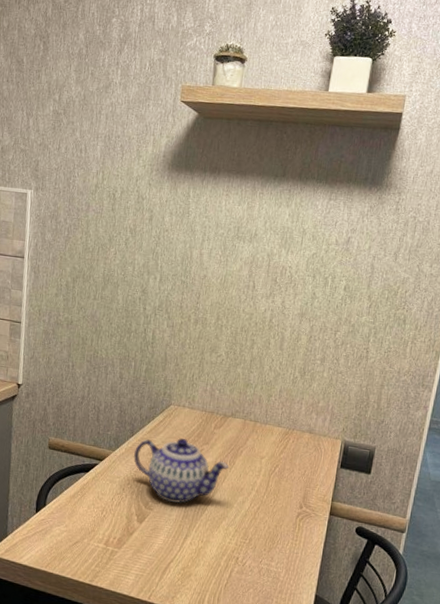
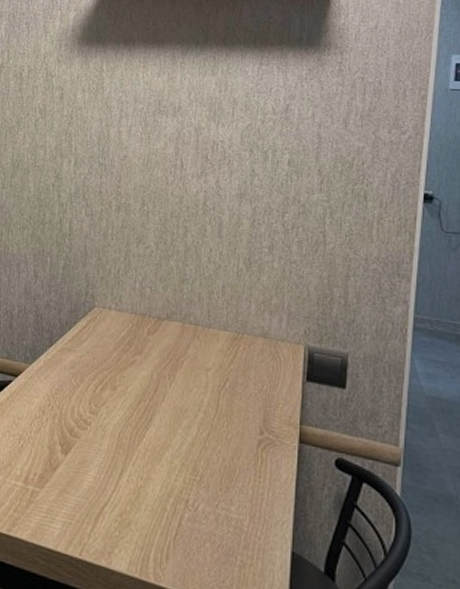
teapot: present [133,438,229,504] -> none [53,346,169,430]

